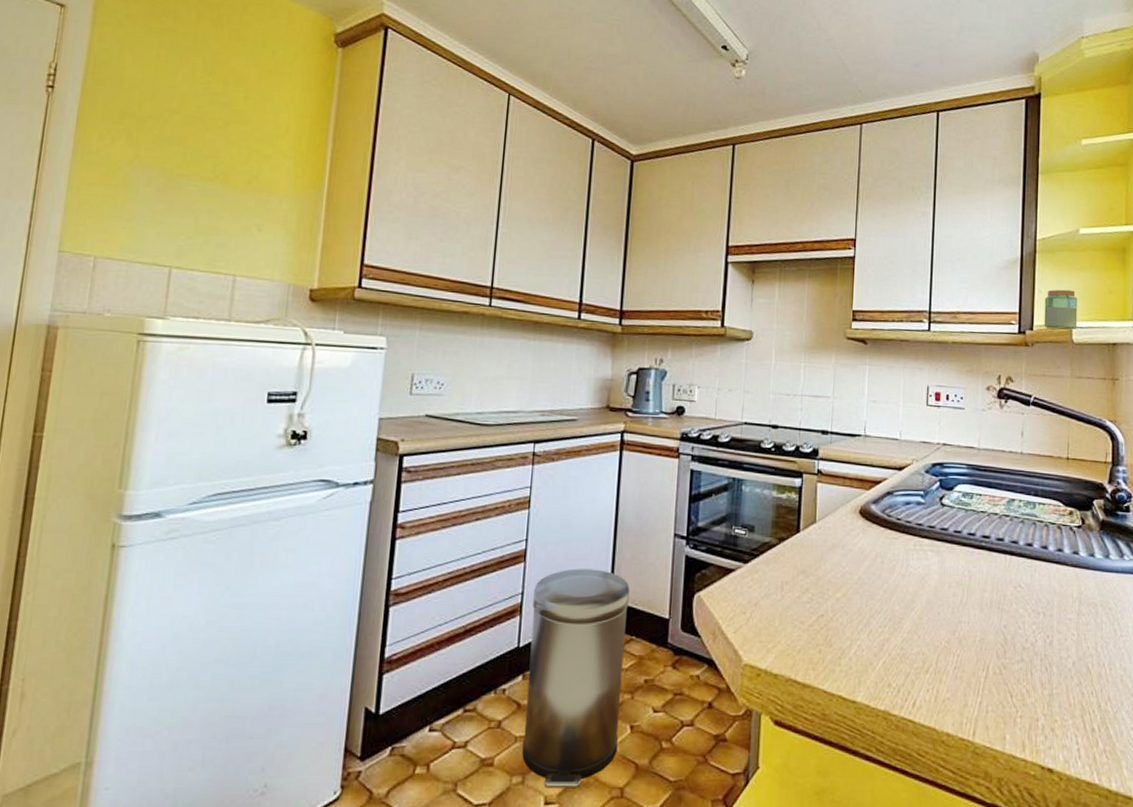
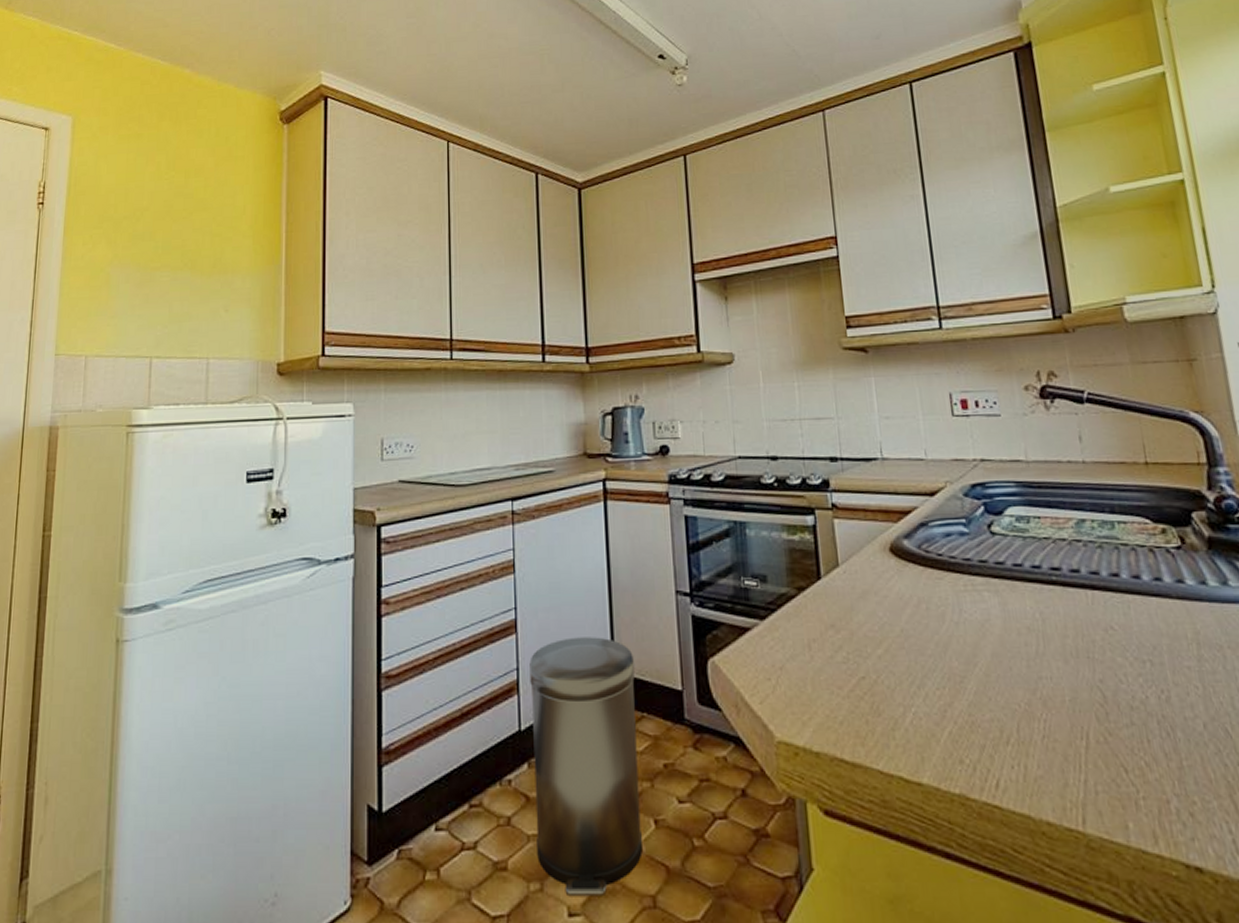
peanut butter: present [1044,289,1078,330] -> none [1079,259,1128,310]

